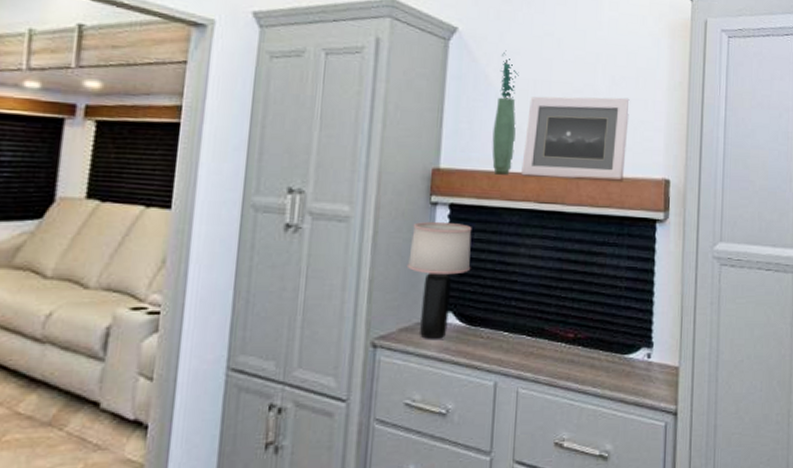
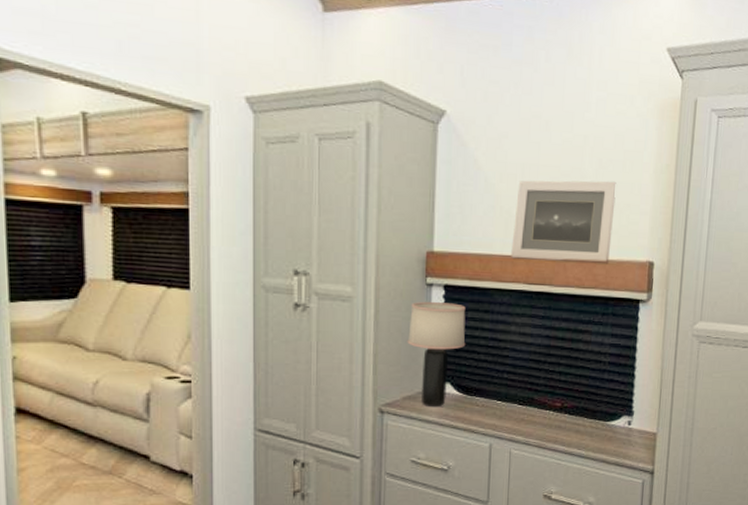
vase: present [491,50,519,175] -> none [482,133,507,258]

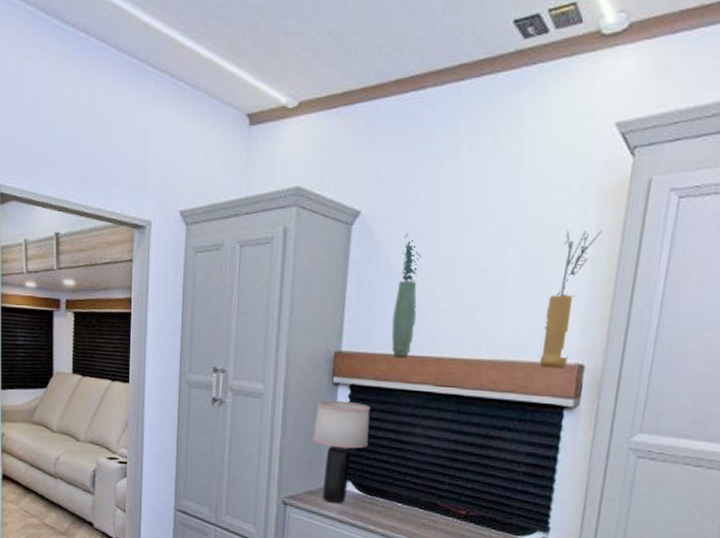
vase: none [482,133,507,258] -> present [391,231,422,358]
picture frame: present [511,180,617,265] -> none [420,276,544,367]
vase: none [617,141,661,266] -> present [540,230,602,369]

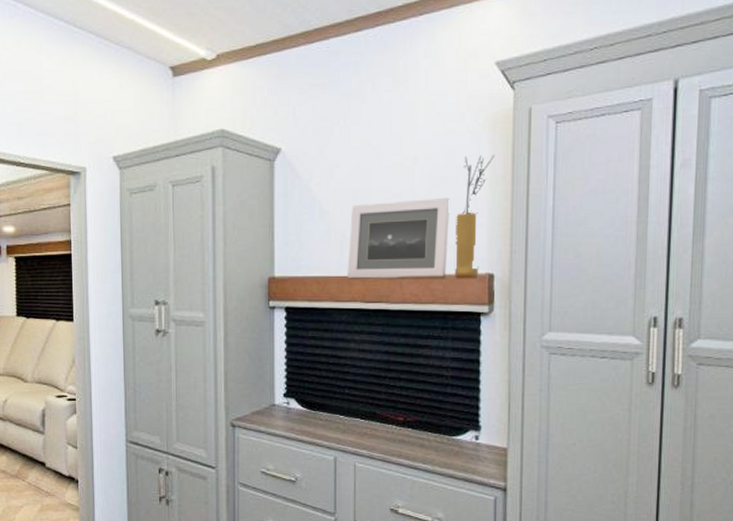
table lamp: present [311,400,371,504] -> none [253,323,308,422]
vase: present [391,231,422,358] -> none [319,164,340,279]
picture frame: none [420,276,544,367] -> present [347,197,450,280]

